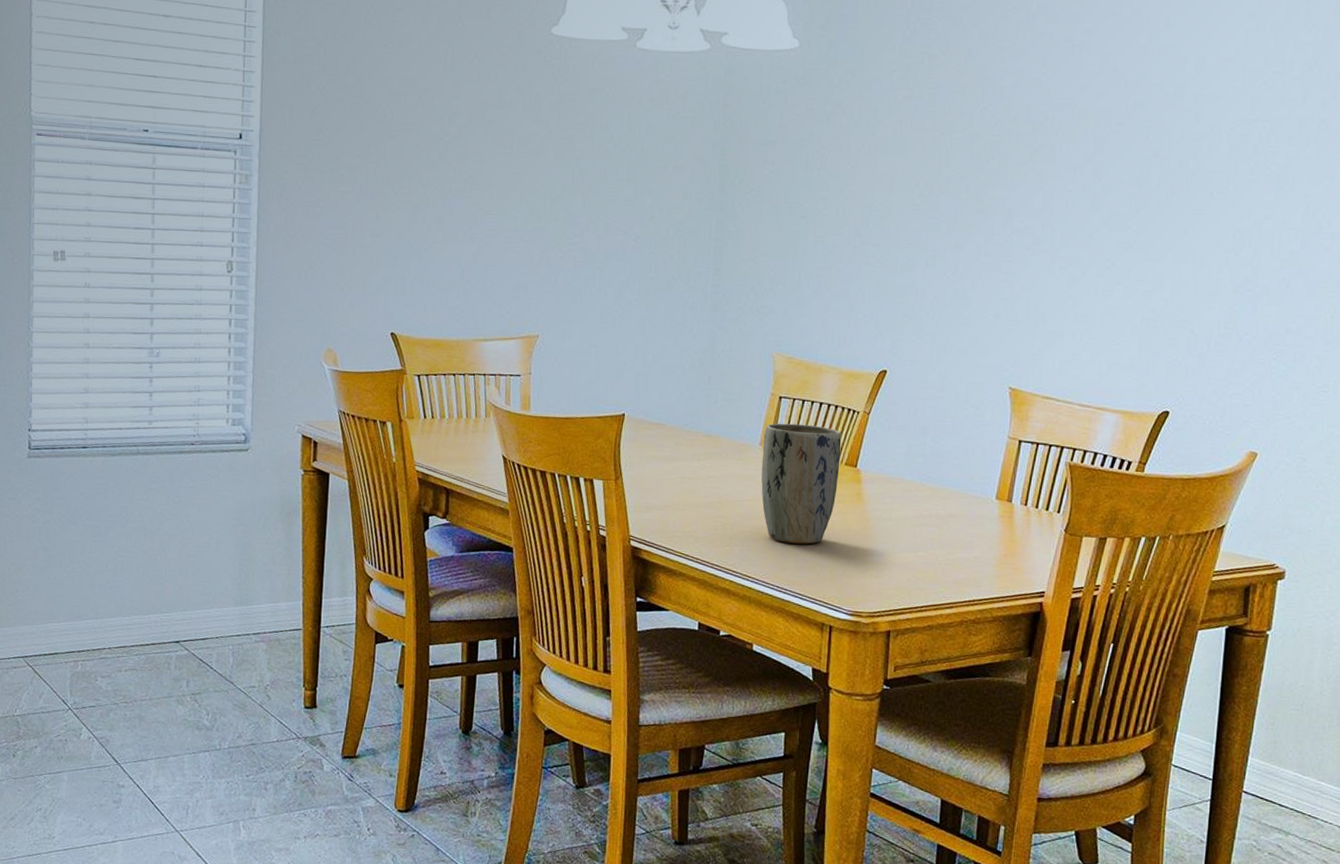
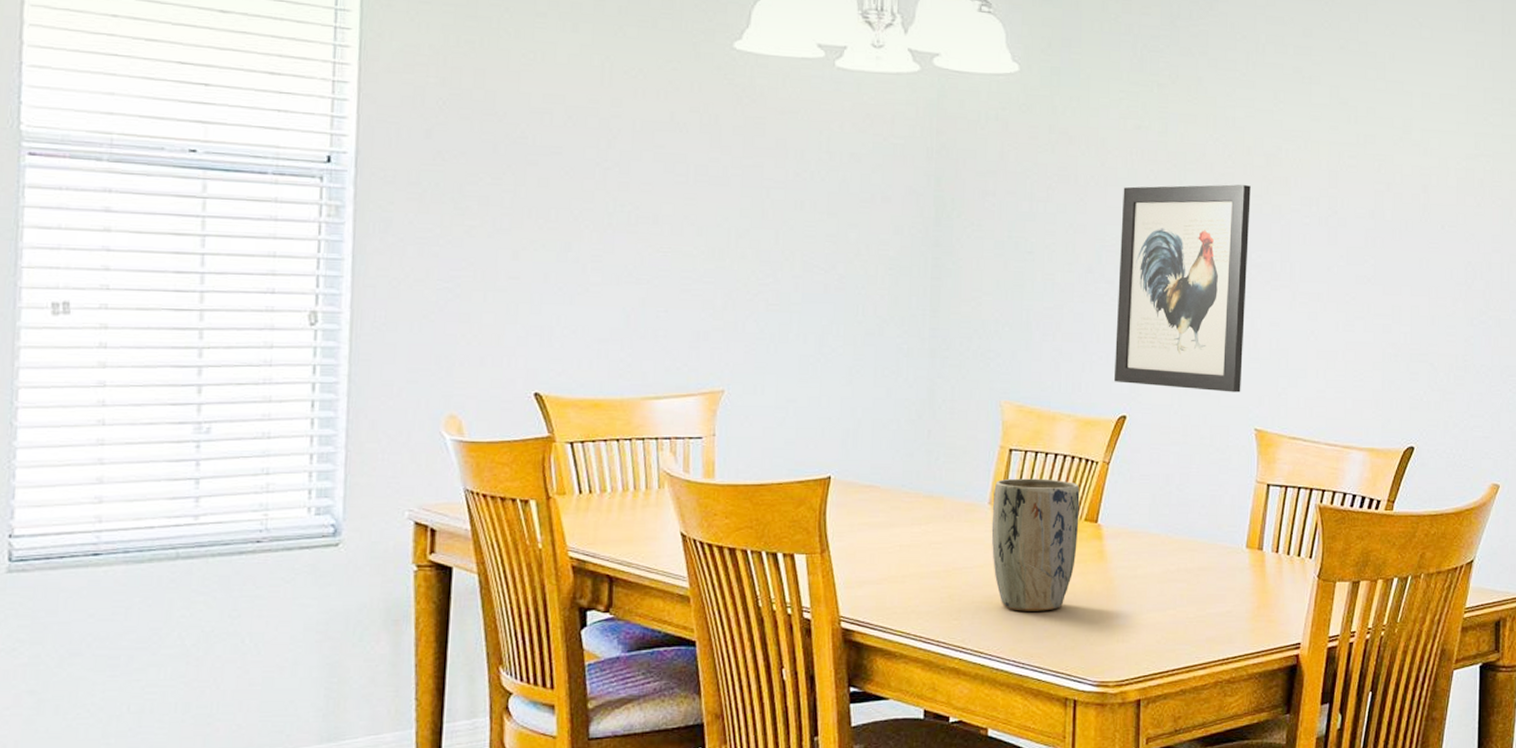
wall art: none [877,152,1016,352] -> present [1114,184,1251,393]

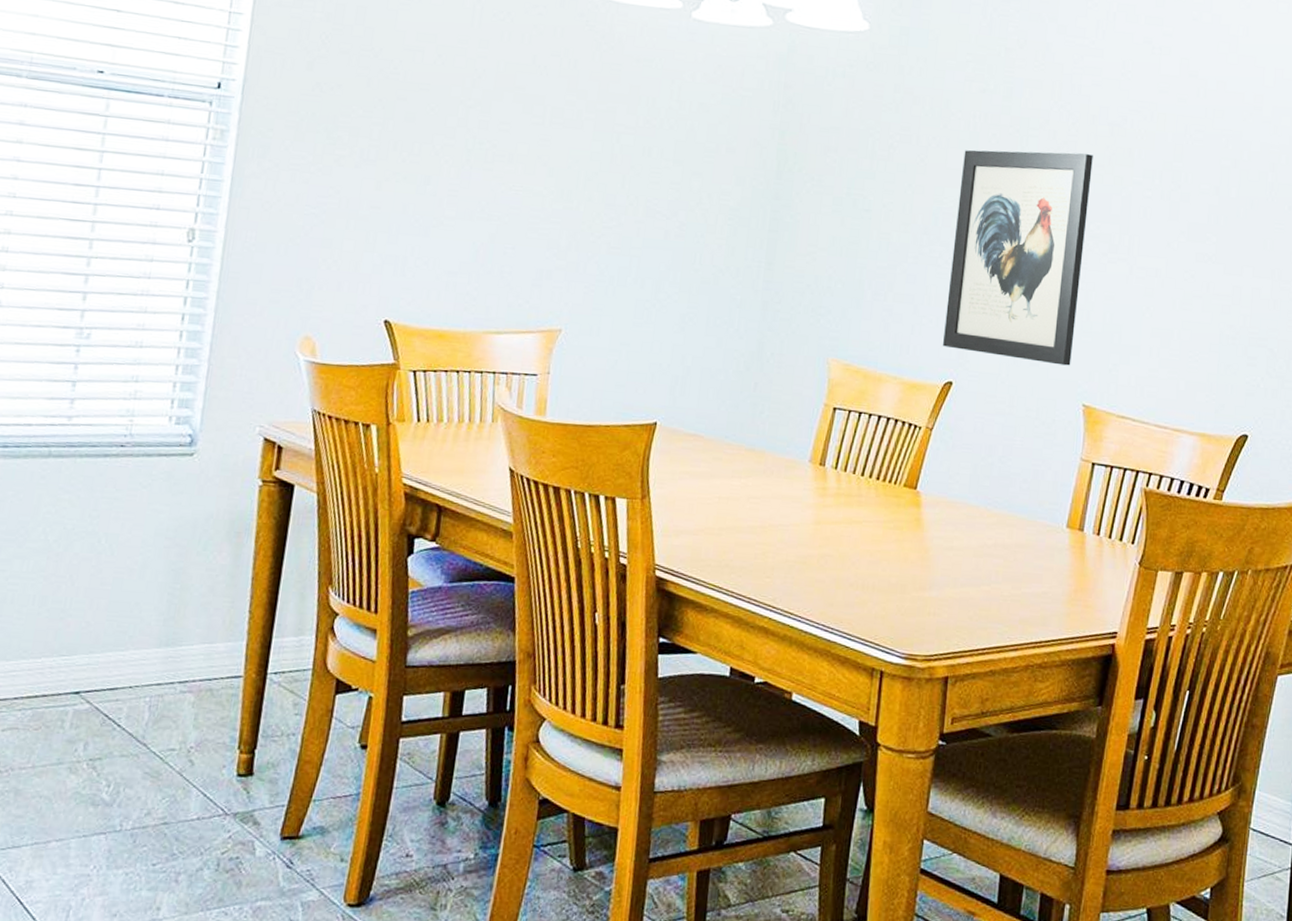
plant pot: present [991,478,1080,611] -> none [809,437,901,576]

